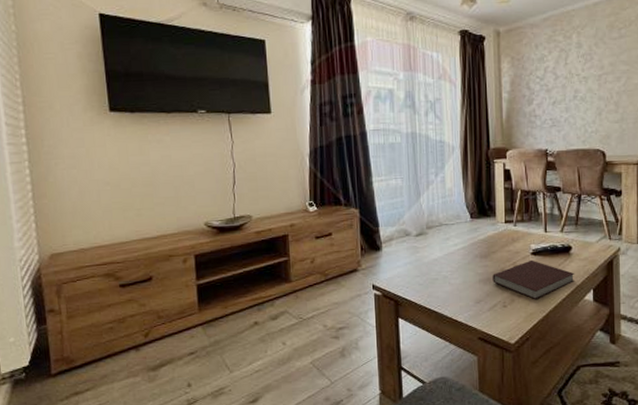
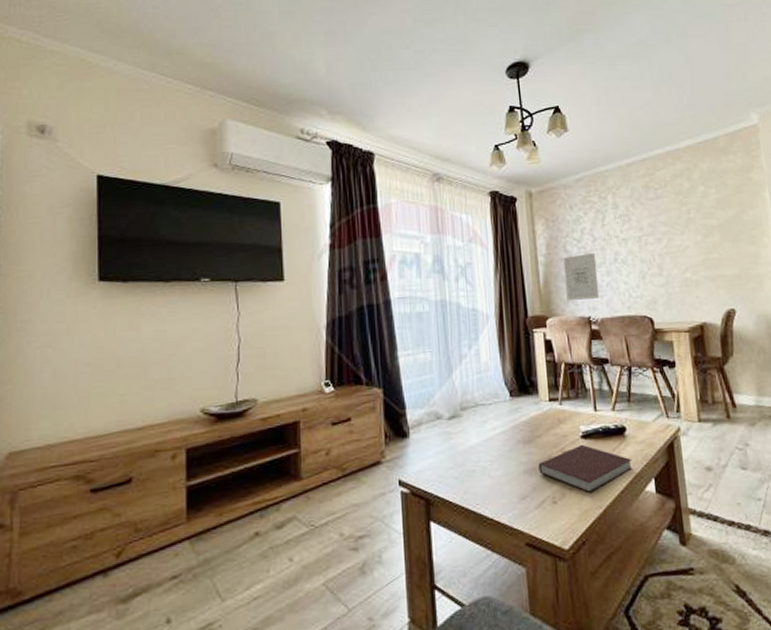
wall art: none [526,90,557,134] -> present [563,252,600,300]

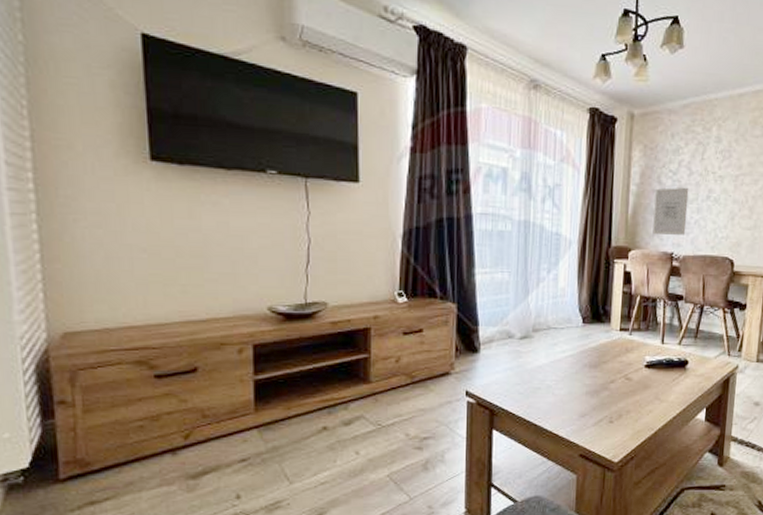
notebook: present [538,444,633,494] -> none [600,373,689,417]

